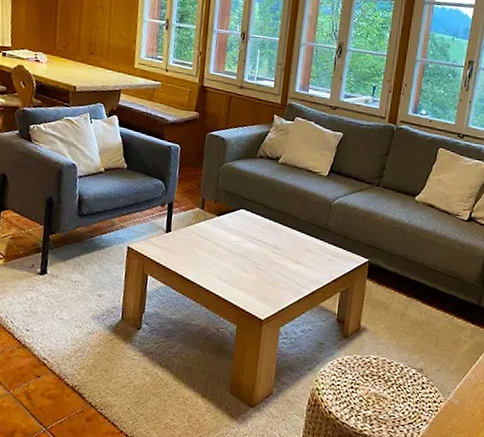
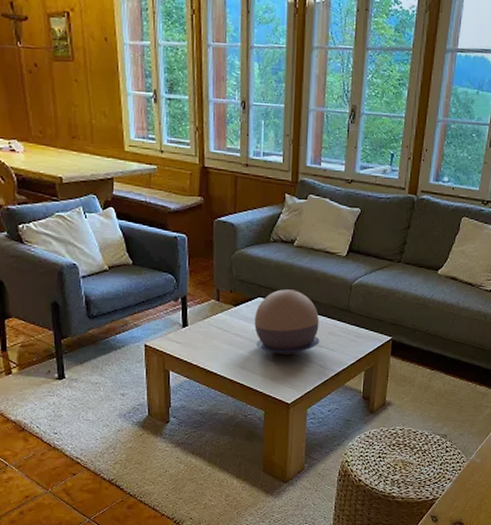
decorative bowl: none [234,203,298,269] -> present [254,289,320,356]

